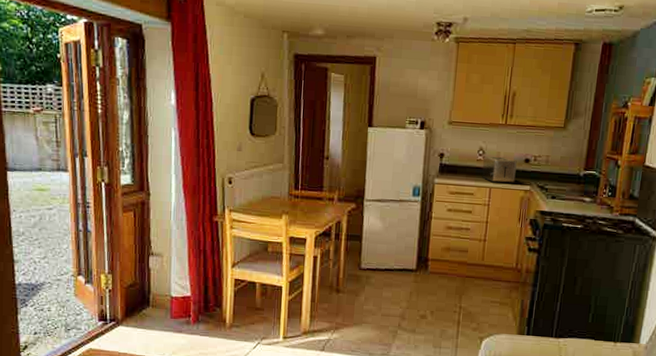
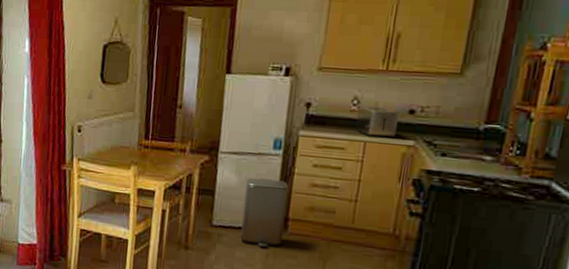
pedal bin: none [386,223,428,286] -> present [240,177,289,247]

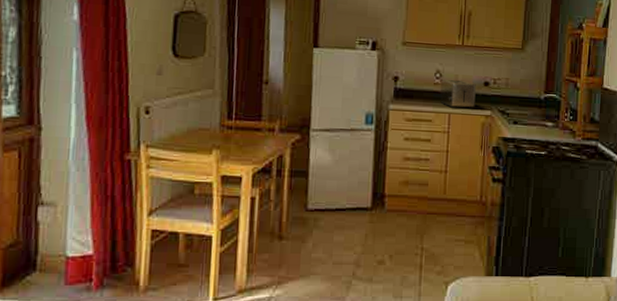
pedal bin: present [240,177,289,247] -> none [338,155,383,227]

